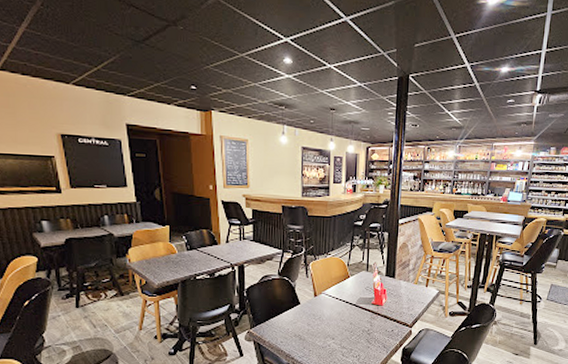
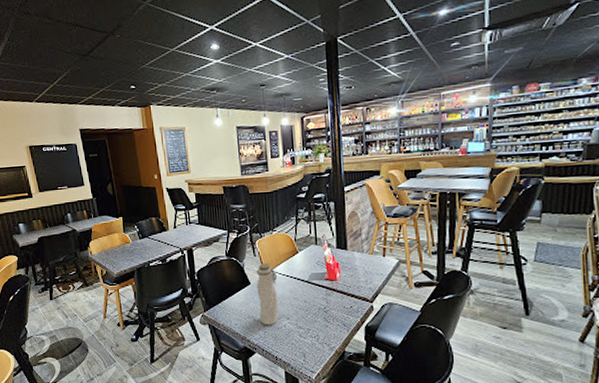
water bottle: none [306,285,326,344] -> present [256,264,279,325]

